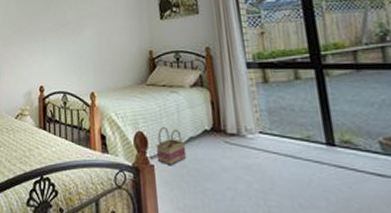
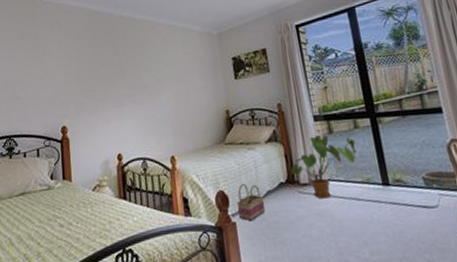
house plant: none [217,84,296,152] -> present [291,134,357,199]

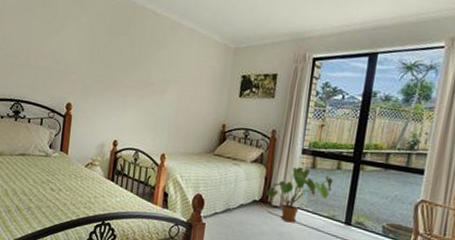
basket: present [236,184,266,222] -> none [209,193,236,226]

